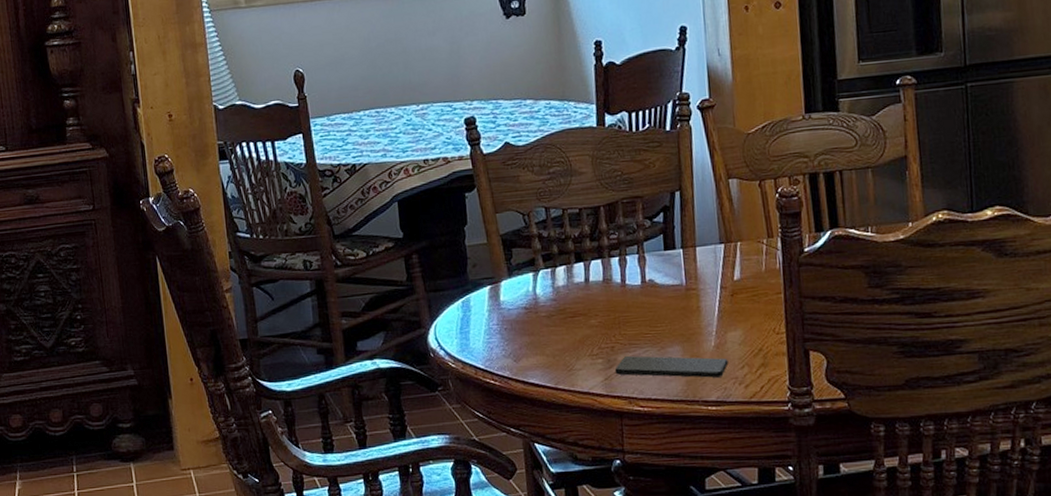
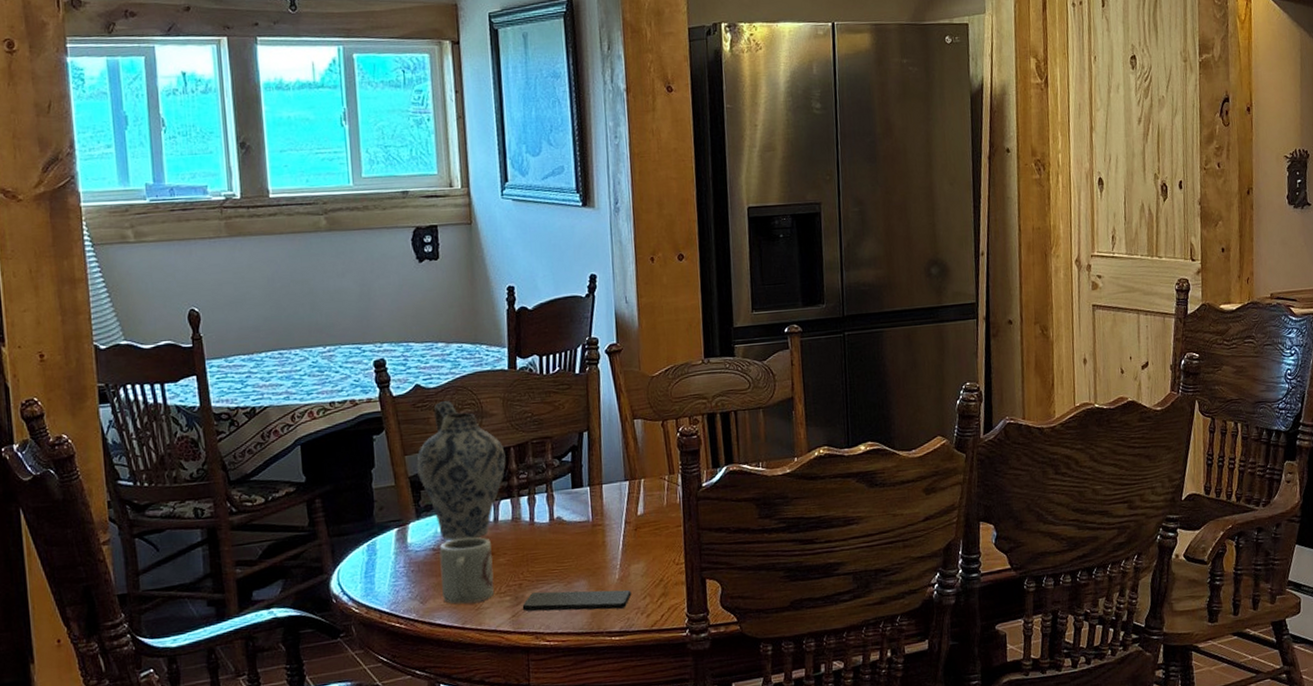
ceramic jug: none [507,159,596,301] -> present [416,401,506,541]
cup: none [531,297,587,364] -> present [439,537,495,604]

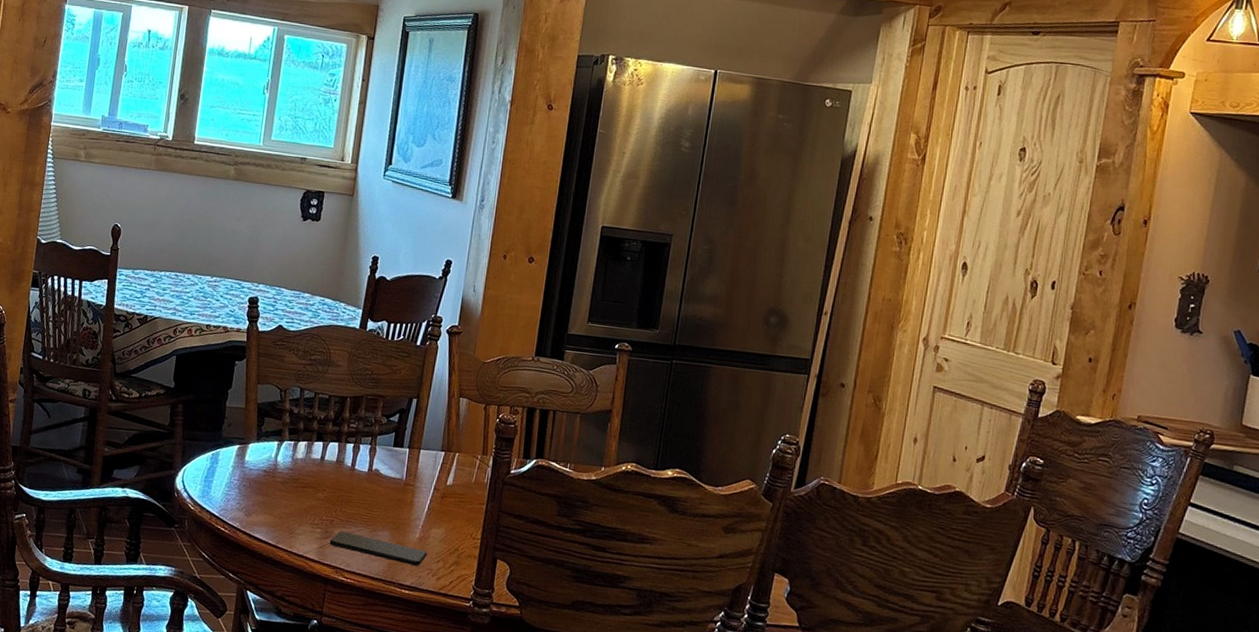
ceramic jug: present [416,401,506,541] -> none [265,344,342,471]
cup: present [439,537,495,604] -> none [264,466,314,527]

